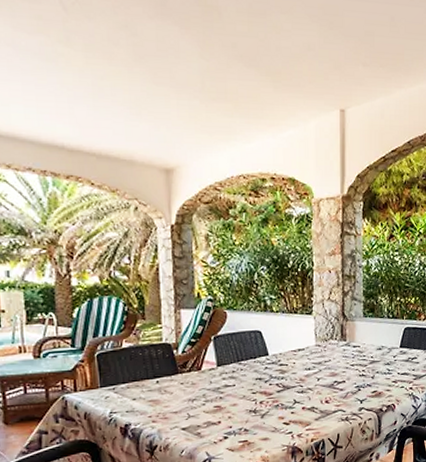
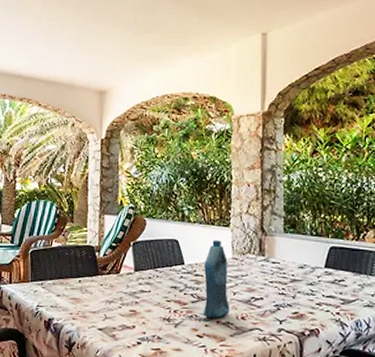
bottle: none [288,328,314,406] -> present [204,240,230,319]

